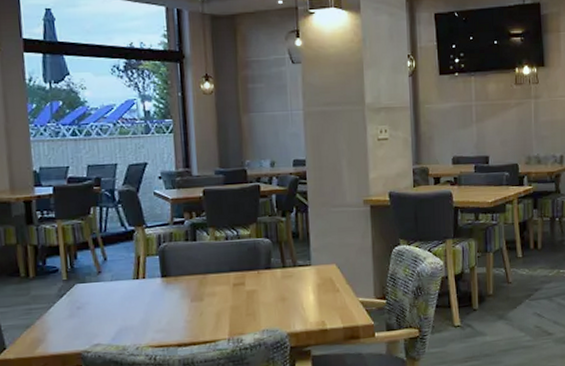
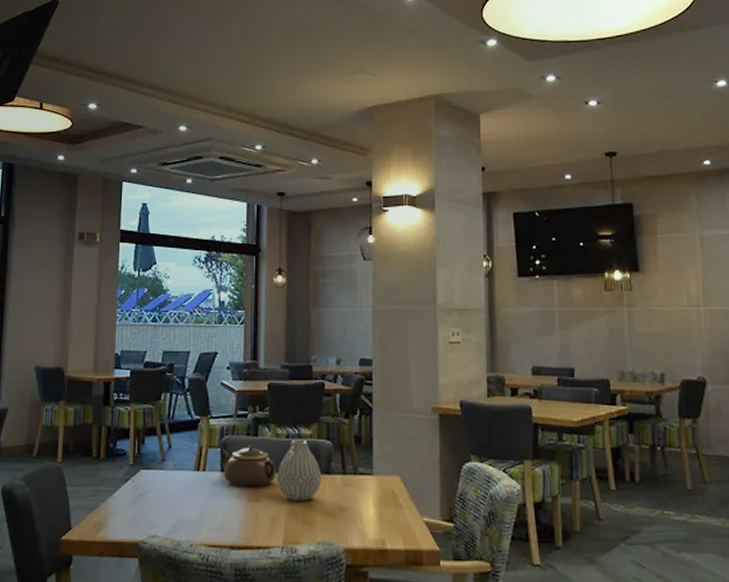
teapot: none [162,250,218,289] -> present [223,445,276,487]
vase: none [218,241,263,297] -> present [276,440,322,501]

